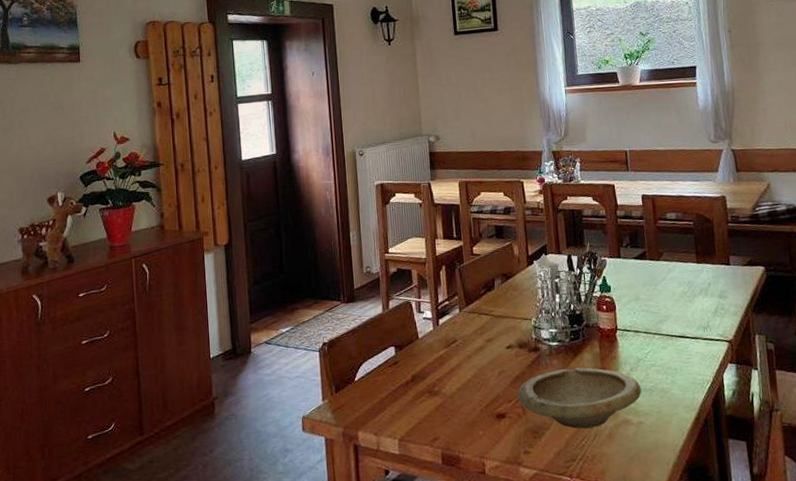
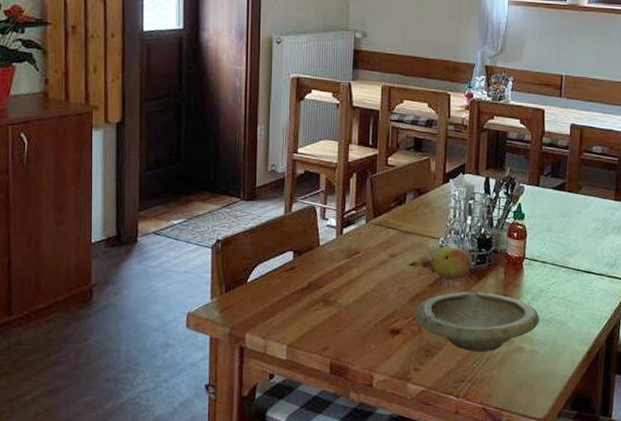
fruit: none [527,325,565,359] -> present [432,246,471,280]

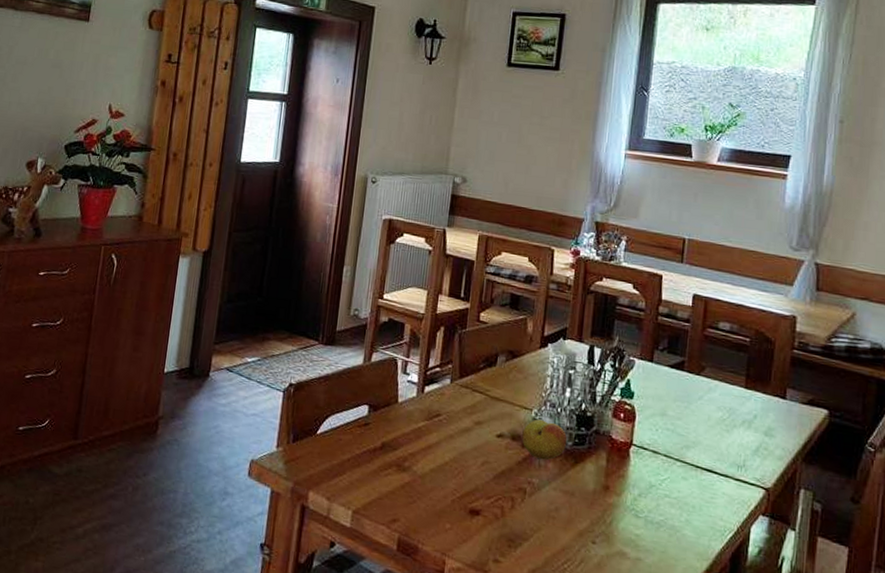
bowl: present [414,292,539,352] -> none [498,474,647,552]

